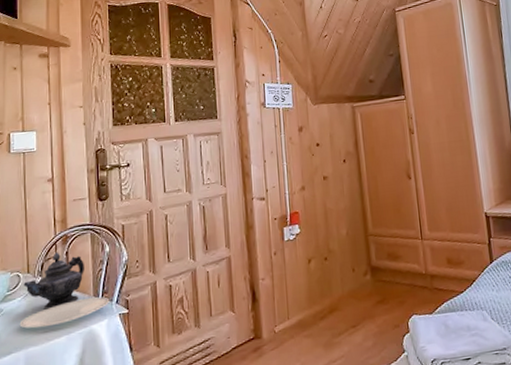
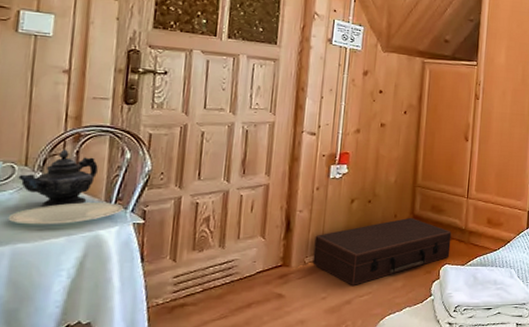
suitcase: none [280,269,415,351] -> present [312,217,452,285]

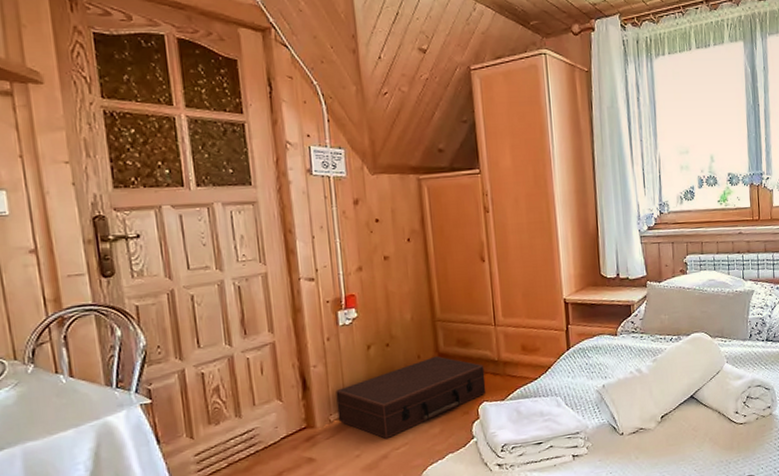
plate: present [8,202,124,225] -> none [10,386,127,422]
teapot: present [18,149,98,208] -> none [10,336,91,402]

